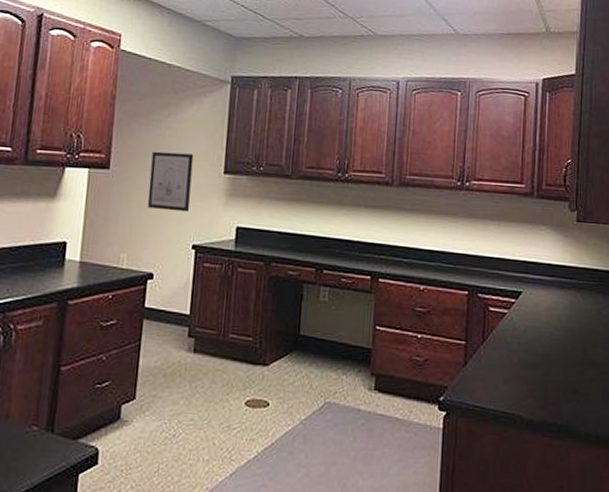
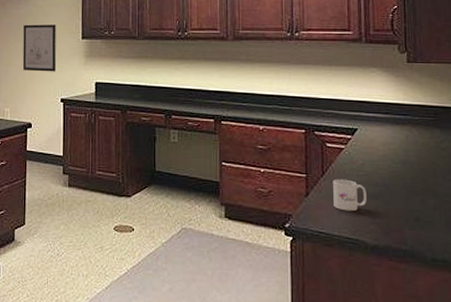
mug: none [492,346,526,383] -> present [333,179,367,212]

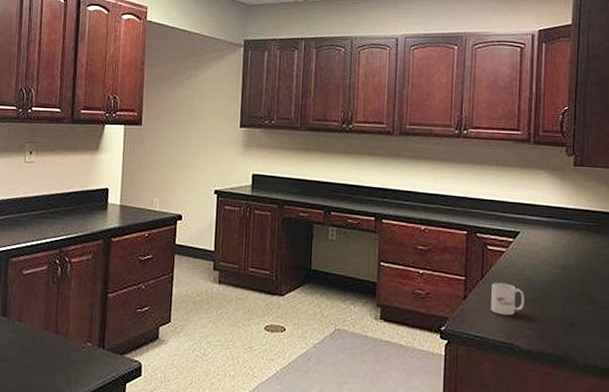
wall art: present [22,24,57,72] -> none [174,109,213,162]

